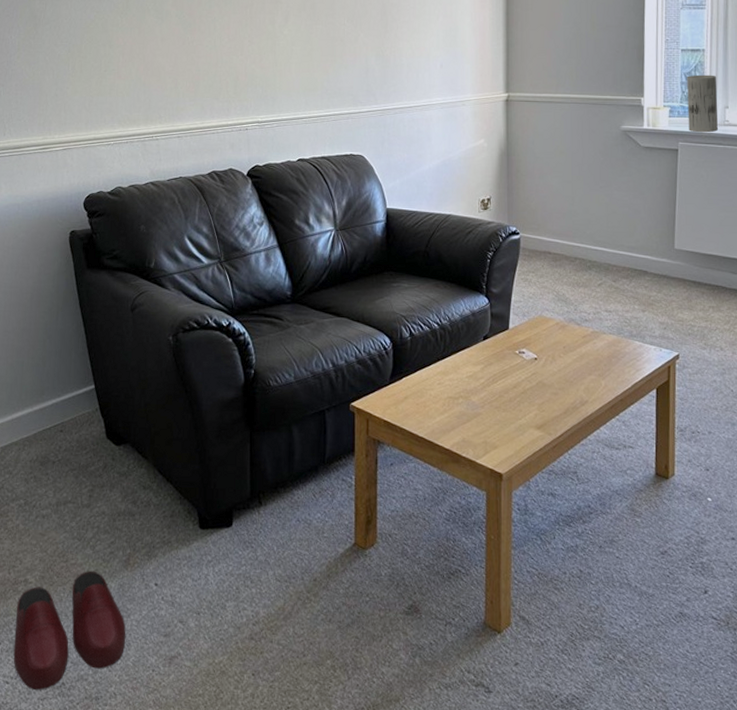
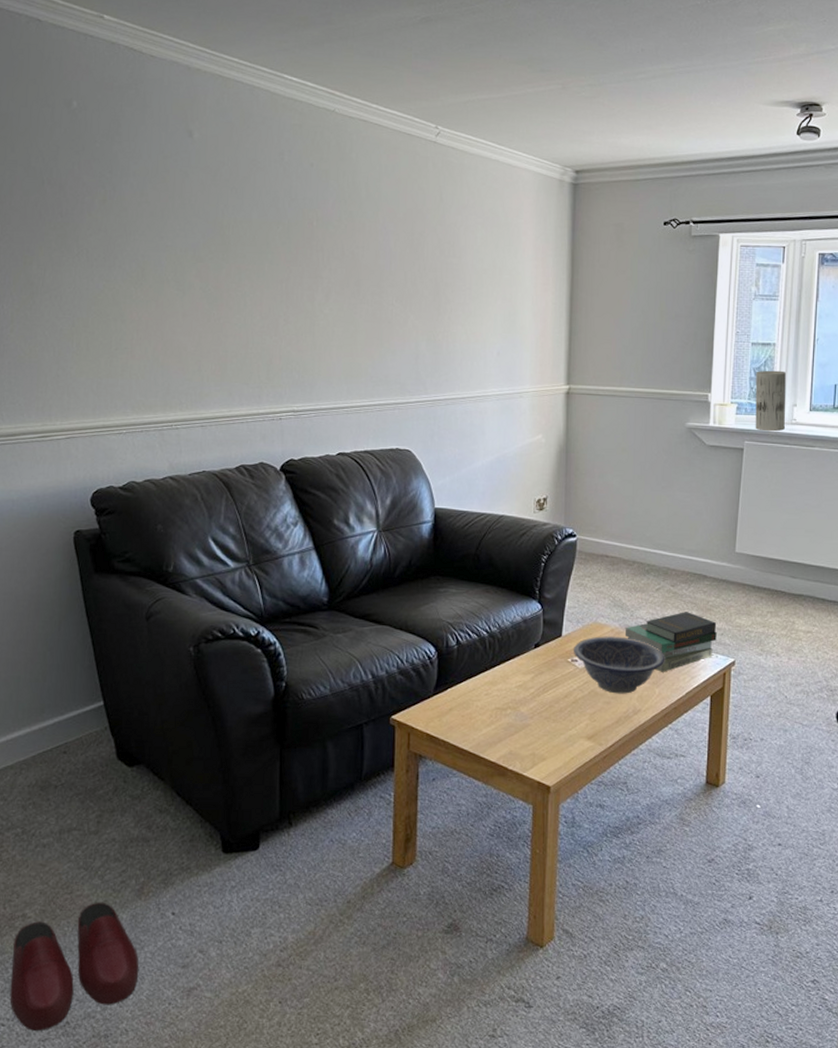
decorative bowl: none [520,329,610,386] -> present [573,636,665,694]
books: none [569,306,660,365] -> present [624,612,717,672]

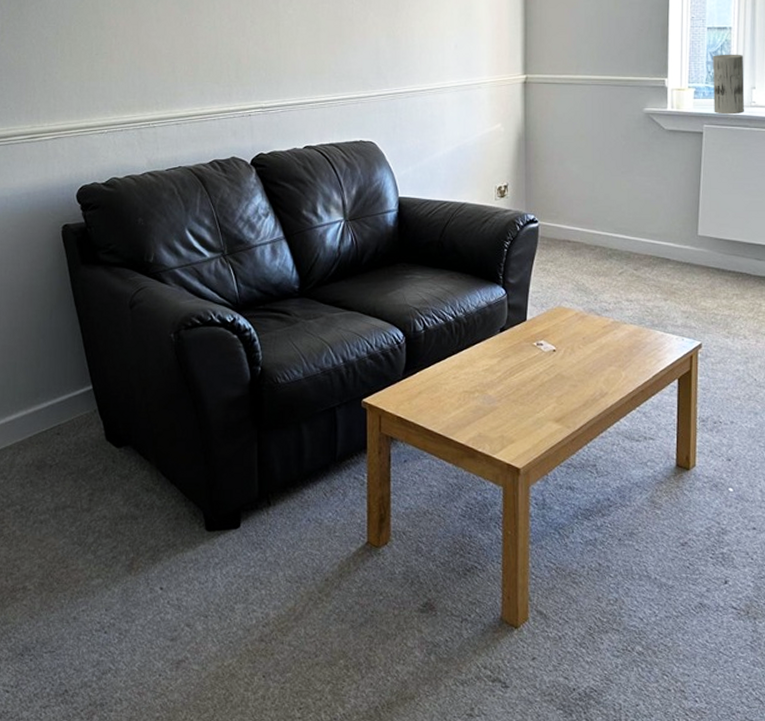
slippers: present [9,902,139,1031] -> none [13,576,130,698]
decorative bowl: present [573,636,665,694] -> none [538,320,631,377]
books: present [624,612,717,672] -> none [589,295,682,355]

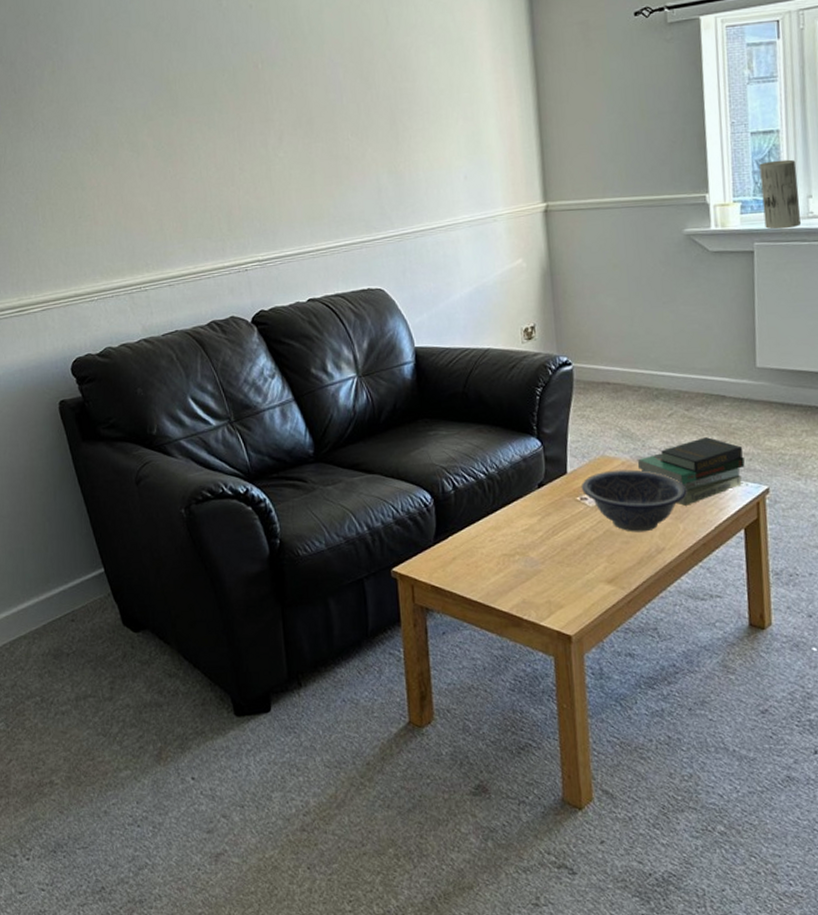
decorative bowl: none [538,320,631,377] -> present [581,469,687,532]
books: none [589,295,682,355] -> present [637,437,745,506]

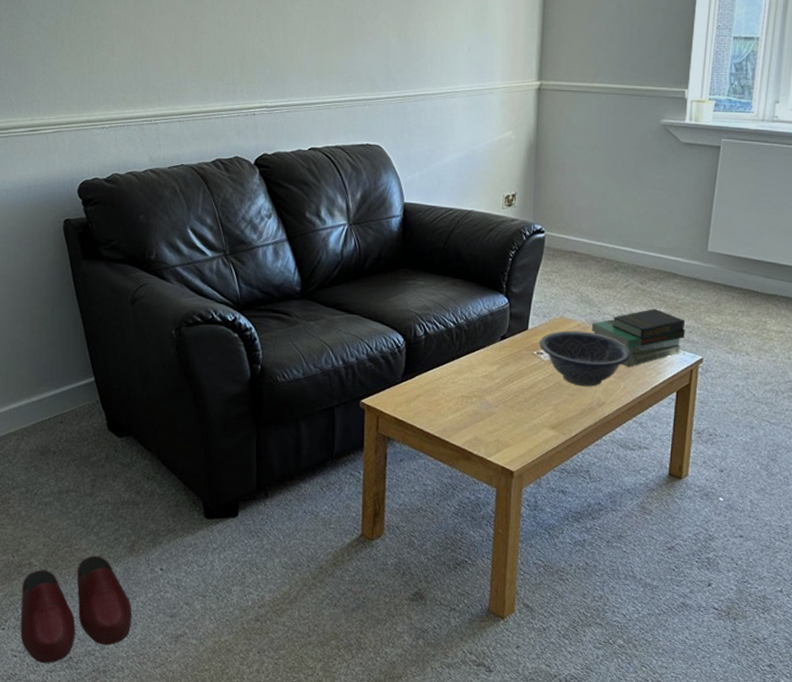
slippers: none [45,768,166,896] -> present [20,555,131,663]
candle: present [759,159,801,230] -> none [733,65,770,129]

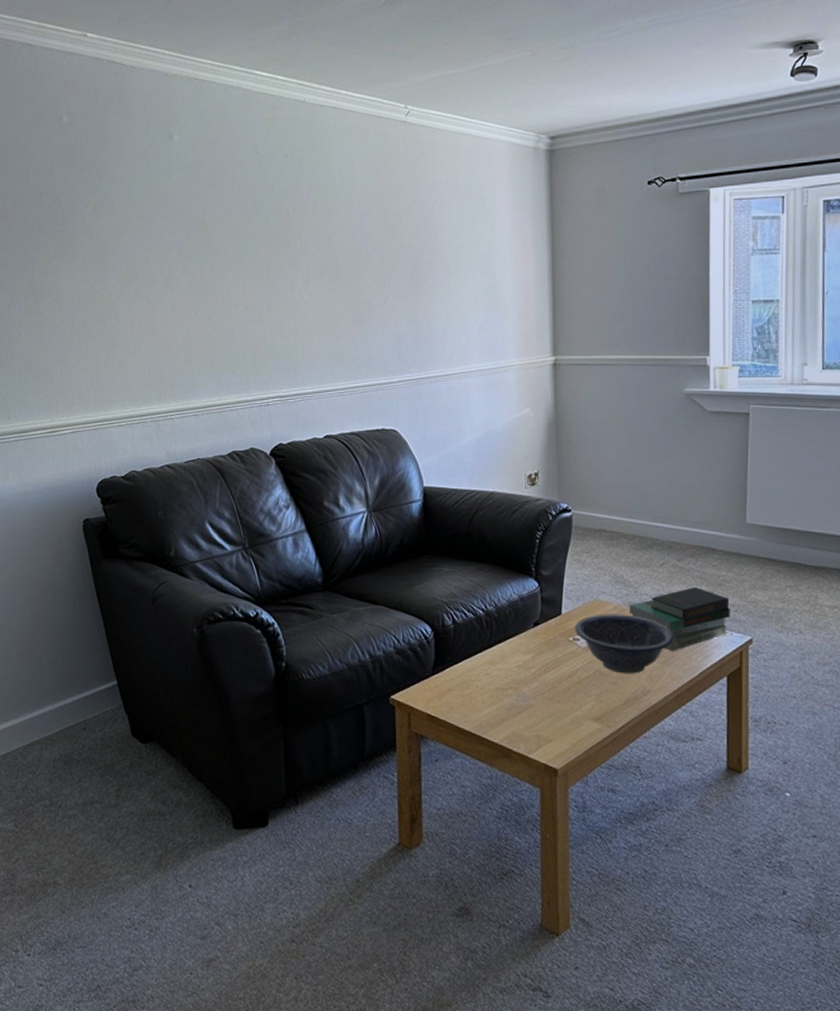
slippers: present [20,555,131,663] -> none [46,872,160,993]

